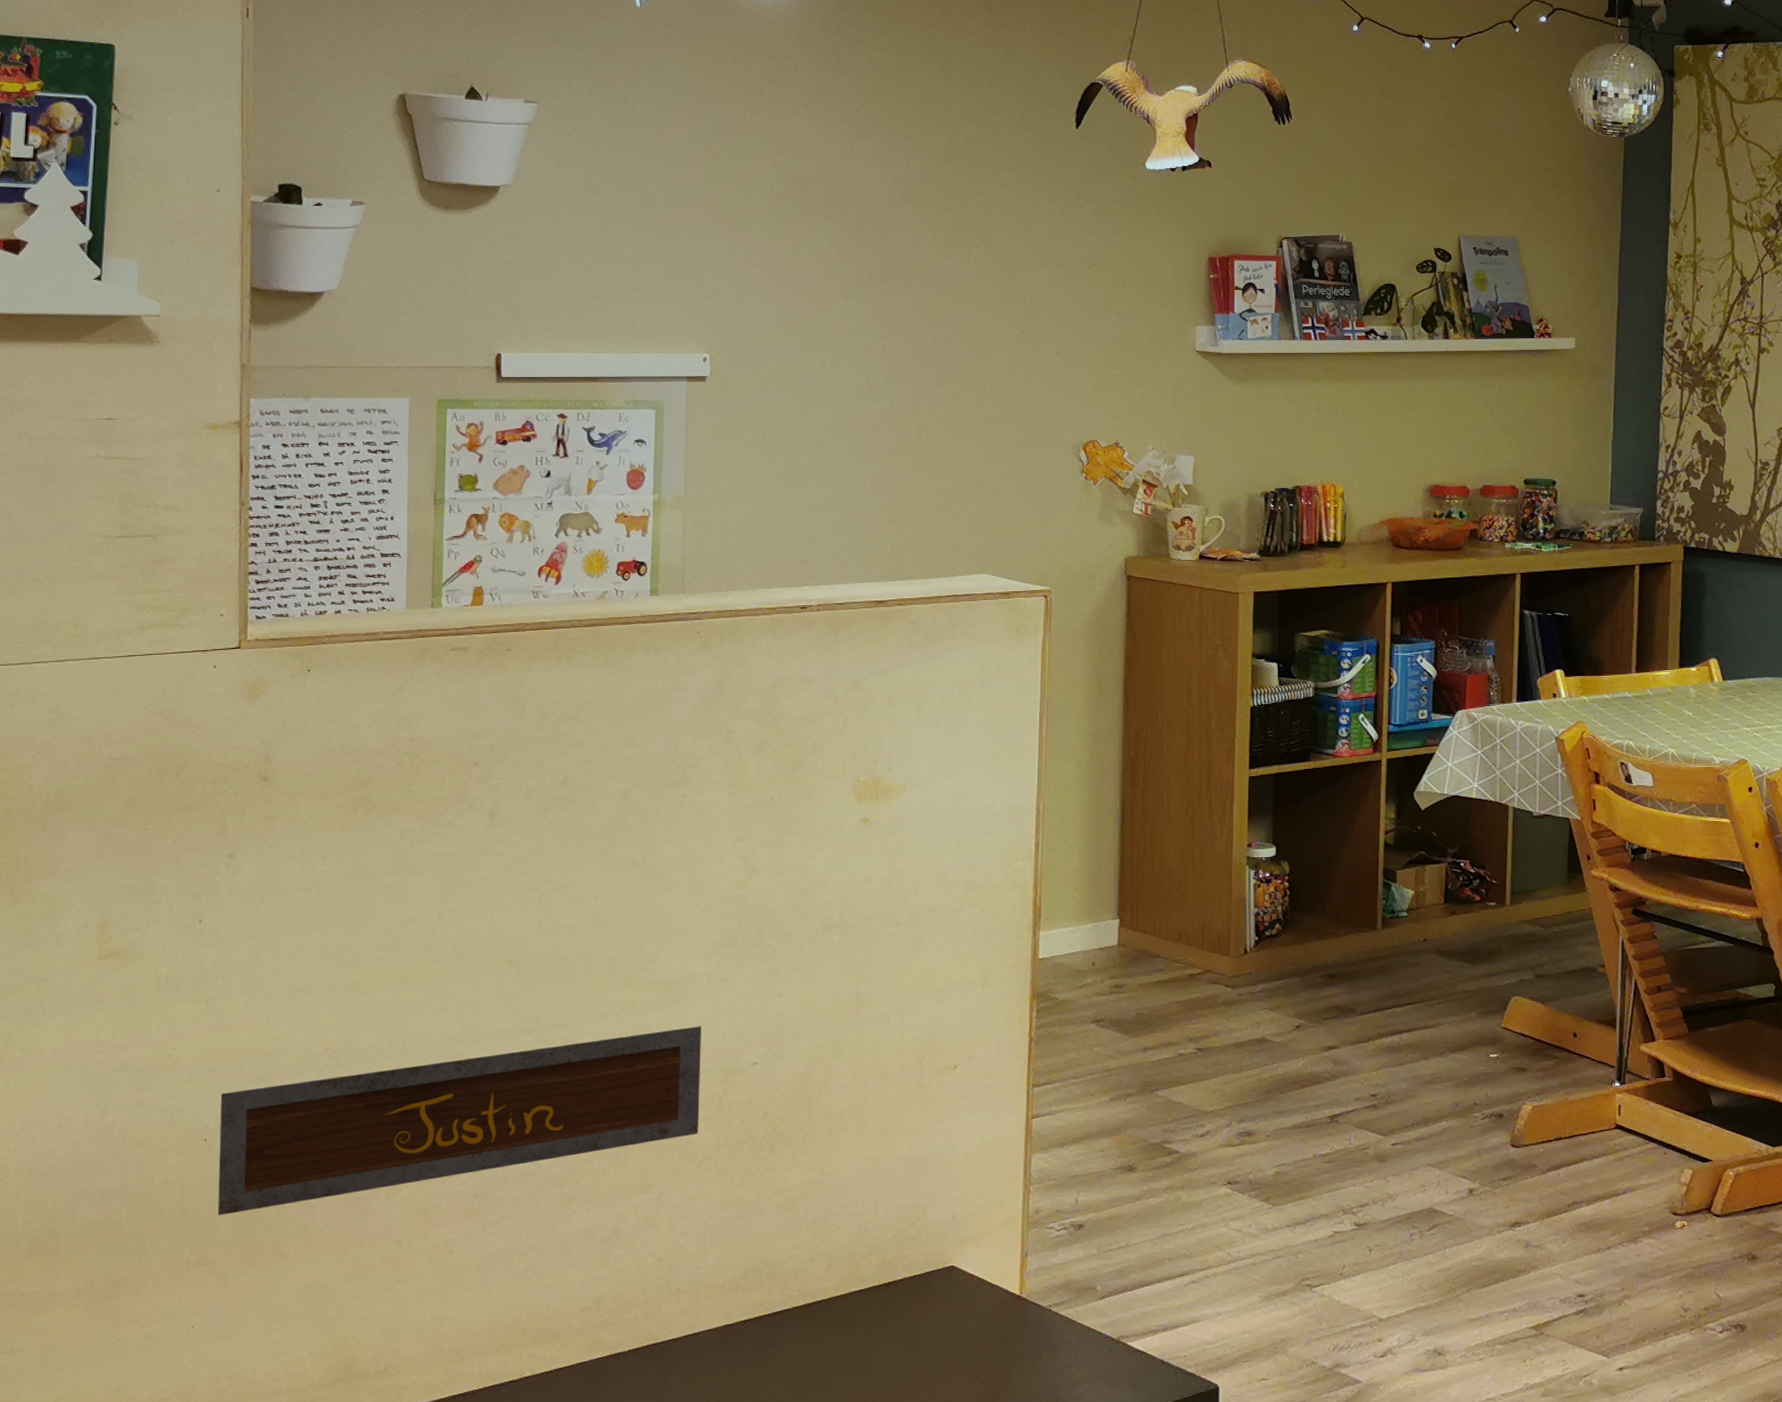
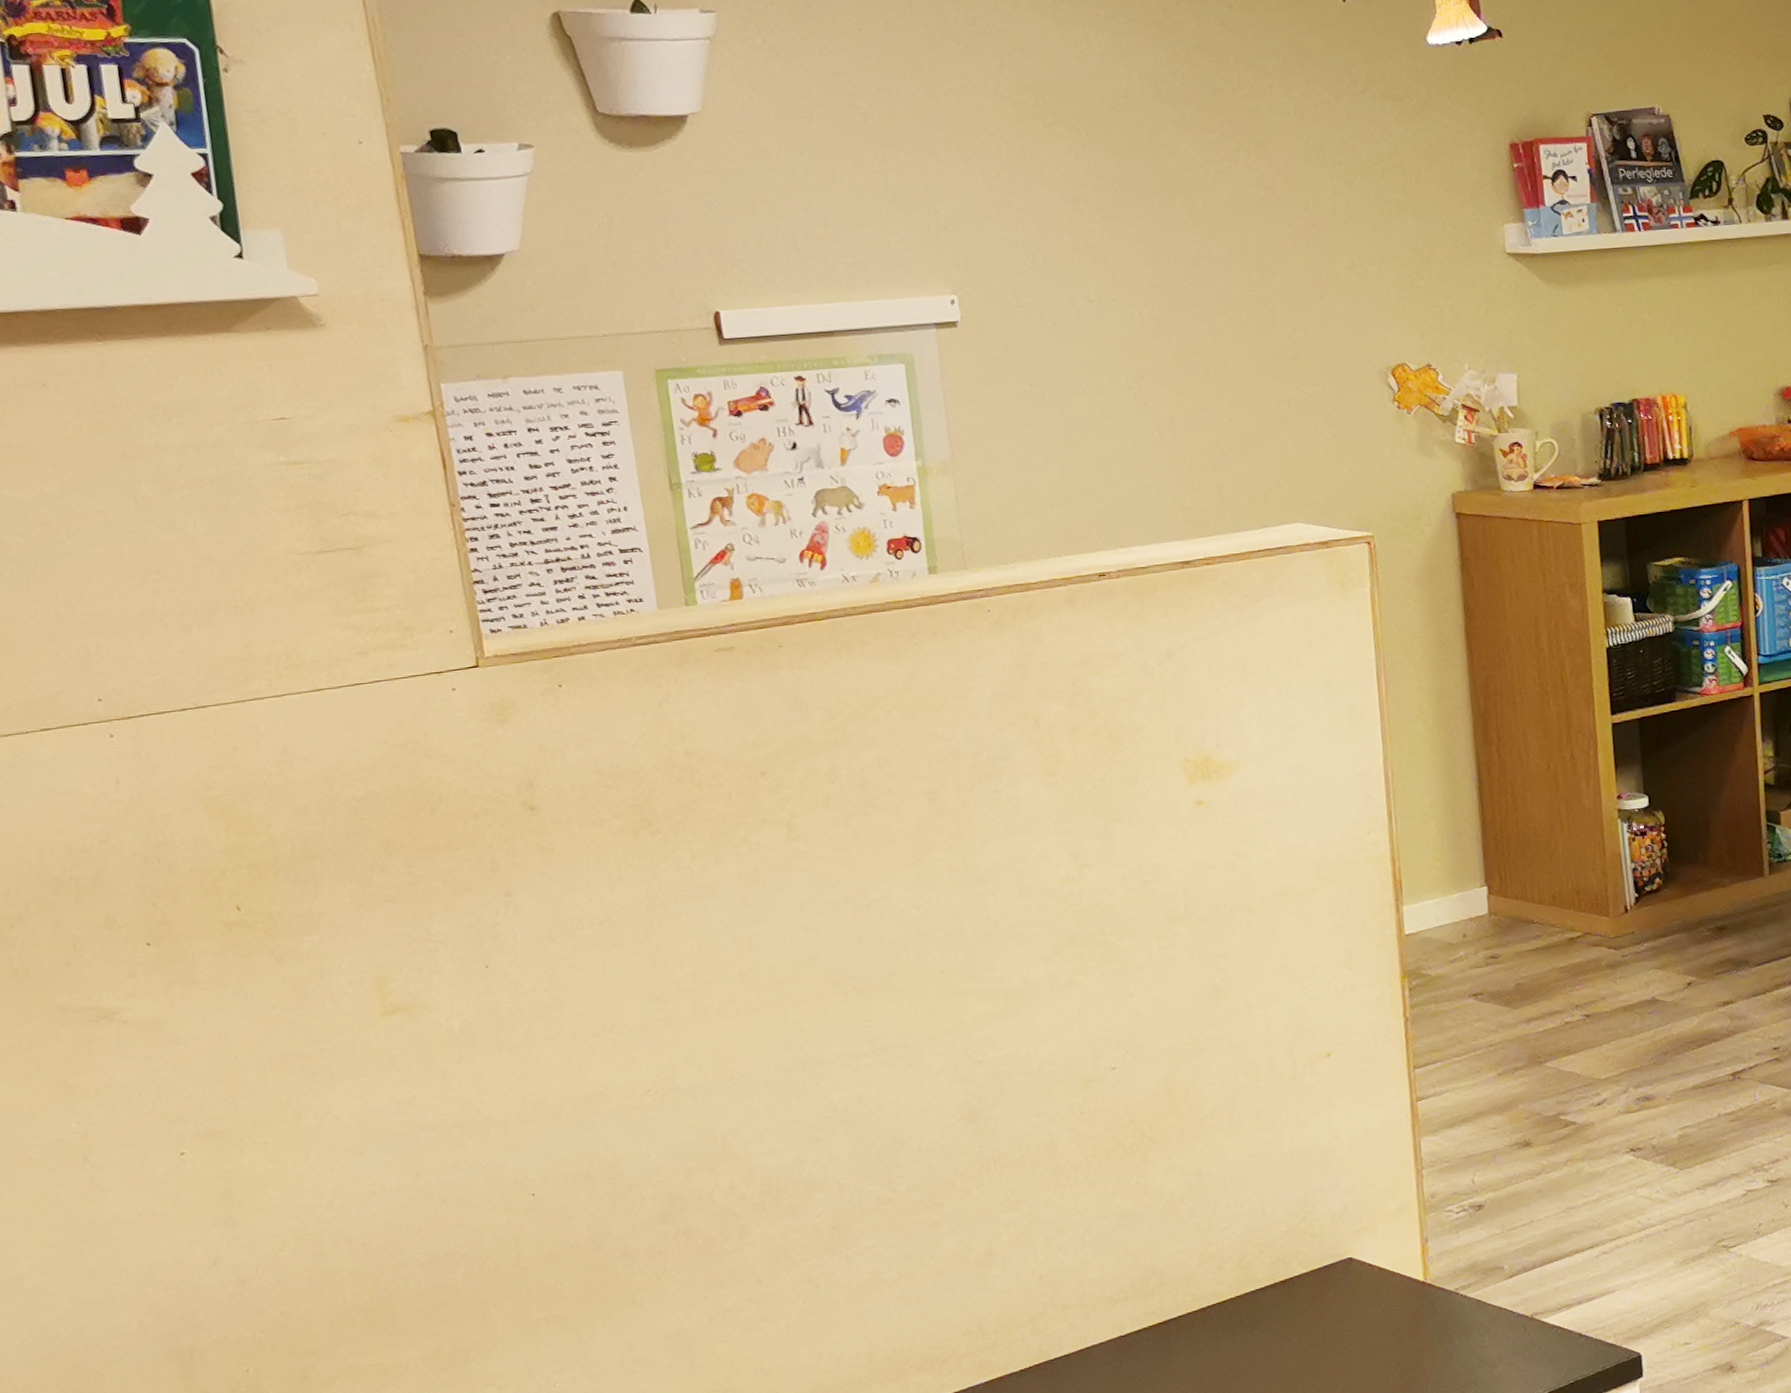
nameplate: present [217,1026,702,1216] -> none [541,1034,1064,1271]

